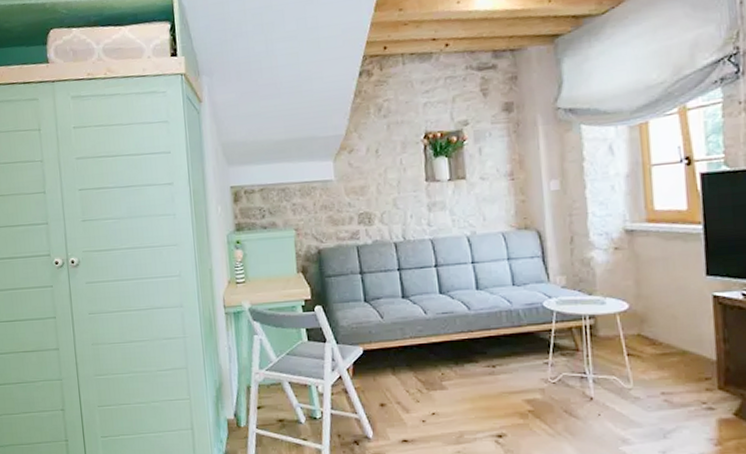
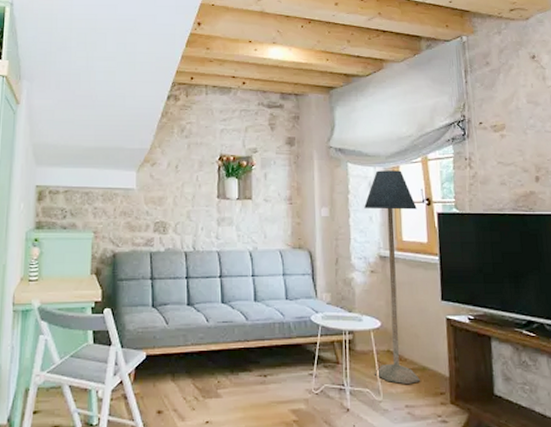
floor lamp: none [604,126,679,371] -> present [364,170,420,385]

